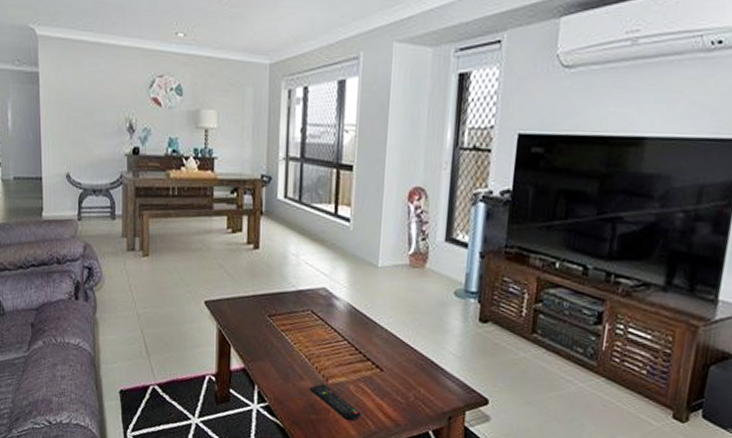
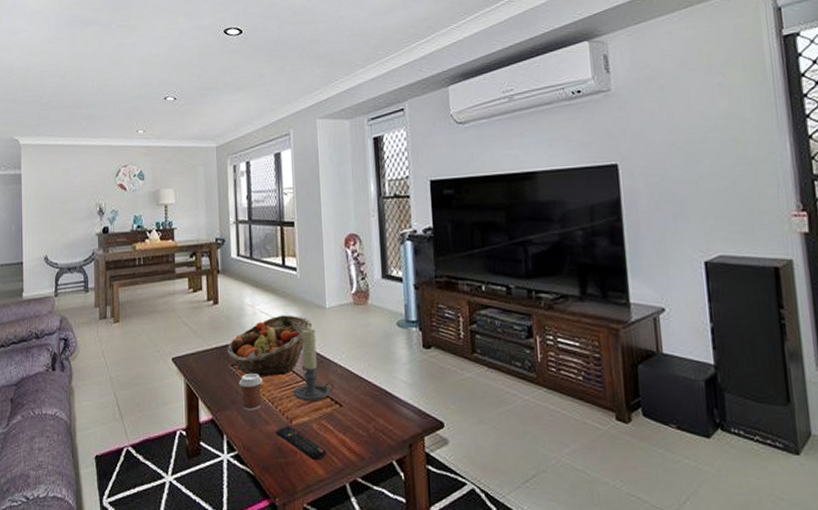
fruit basket: none [265,268,361,333] -> present [227,315,313,376]
coffee cup: none [275,326,300,365] -> present [239,374,262,411]
candle holder: none [332,287,378,364] -> present [293,329,335,402]

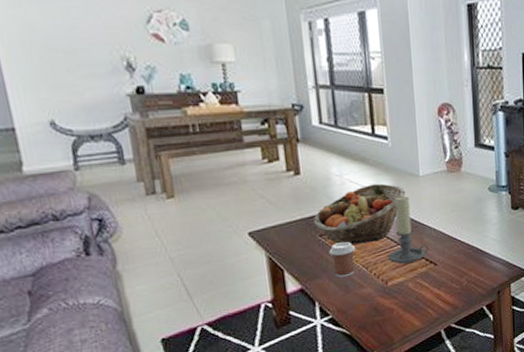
remote control: present [275,426,327,461] -> none [370,287,423,315]

